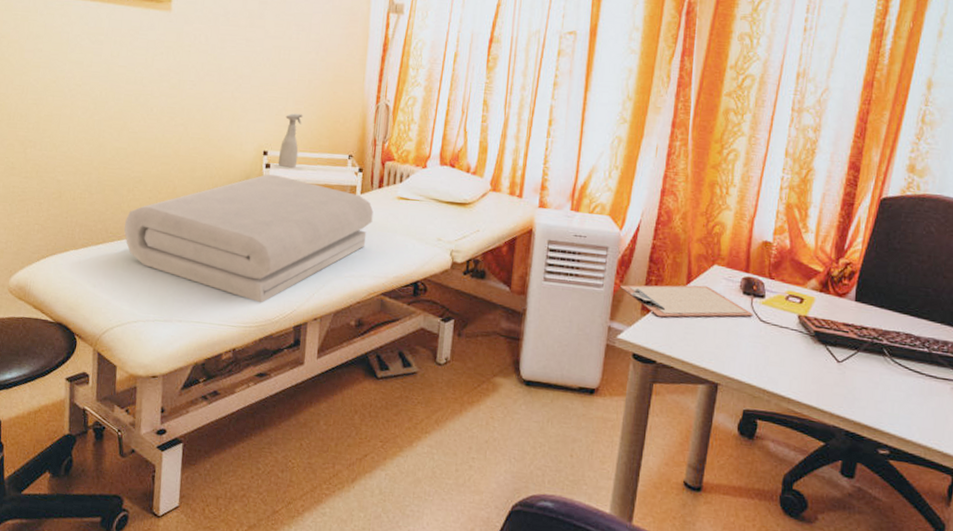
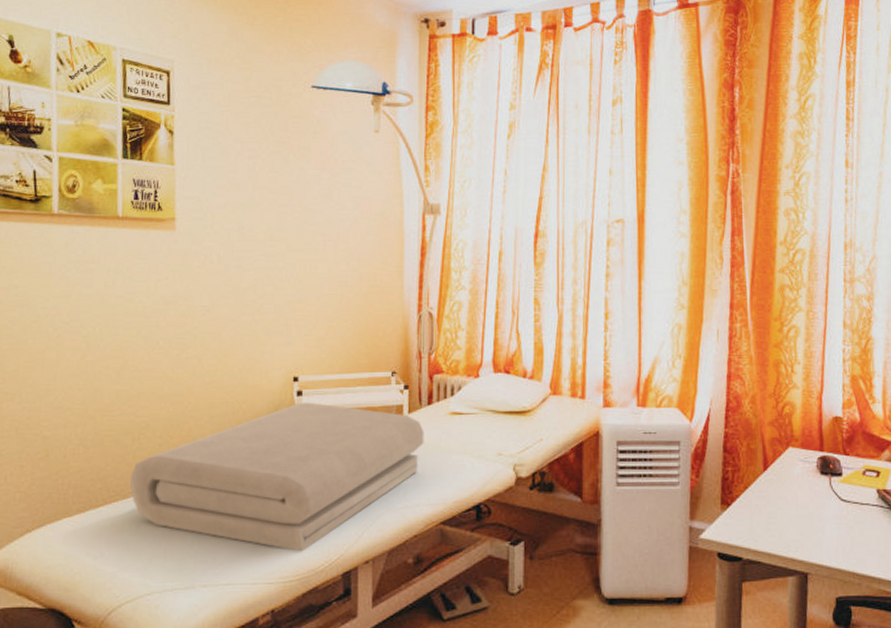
spray bottle: present [277,113,303,168] -> none [311,332,337,393]
clipboard: present [620,285,753,318] -> none [697,470,833,510]

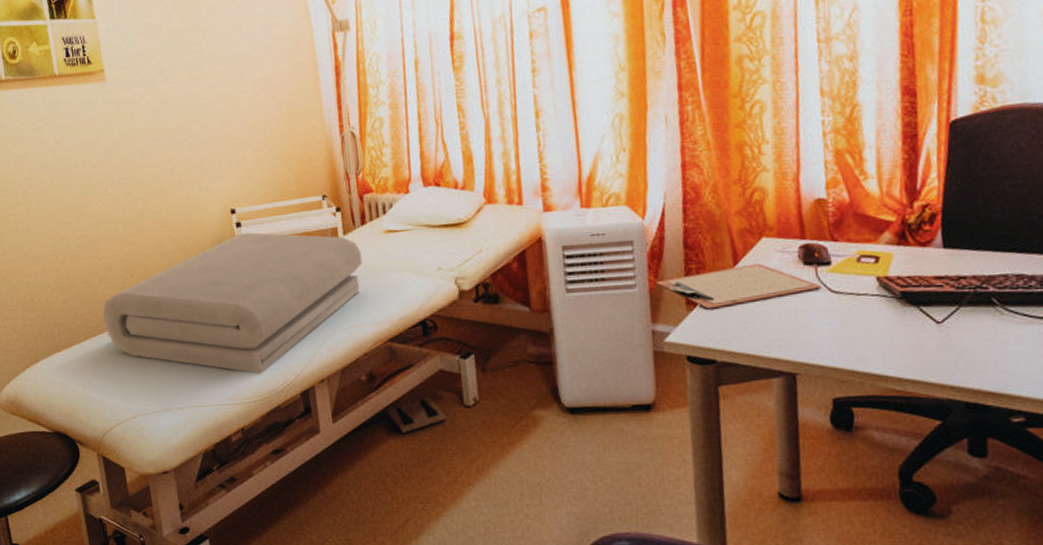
clipboard: none [697,470,833,510] -> present [656,263,821,310]

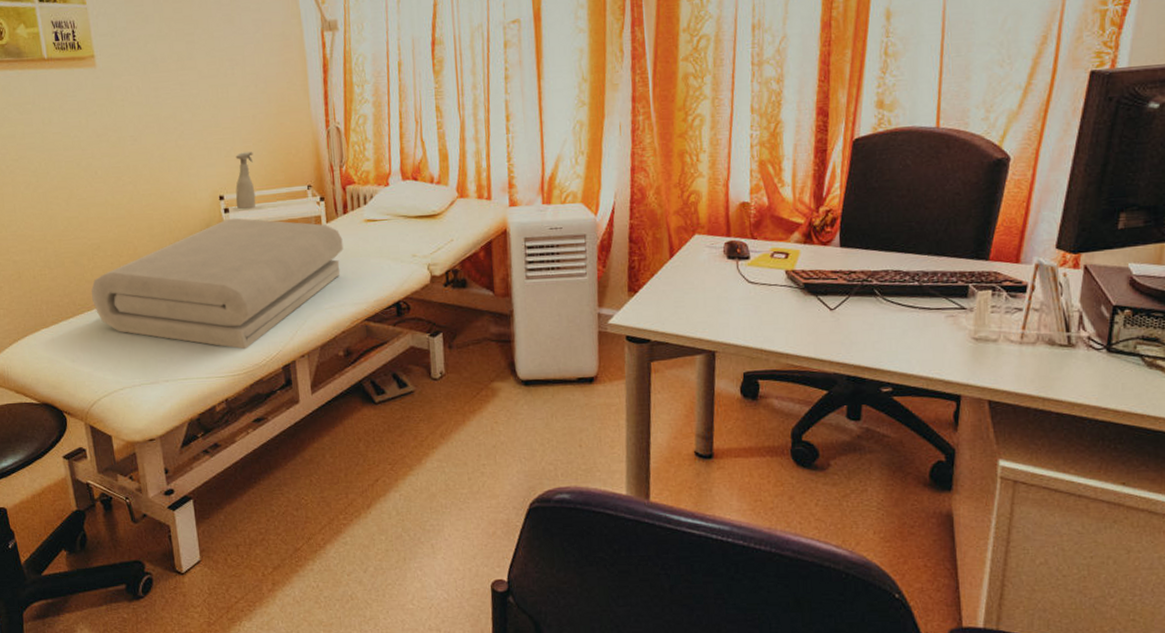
spray bottle: none [246,161,269,224] -> present [235,151,256,210]
clipboard: present [656,263,821,310] -> none [604,257,740,296]

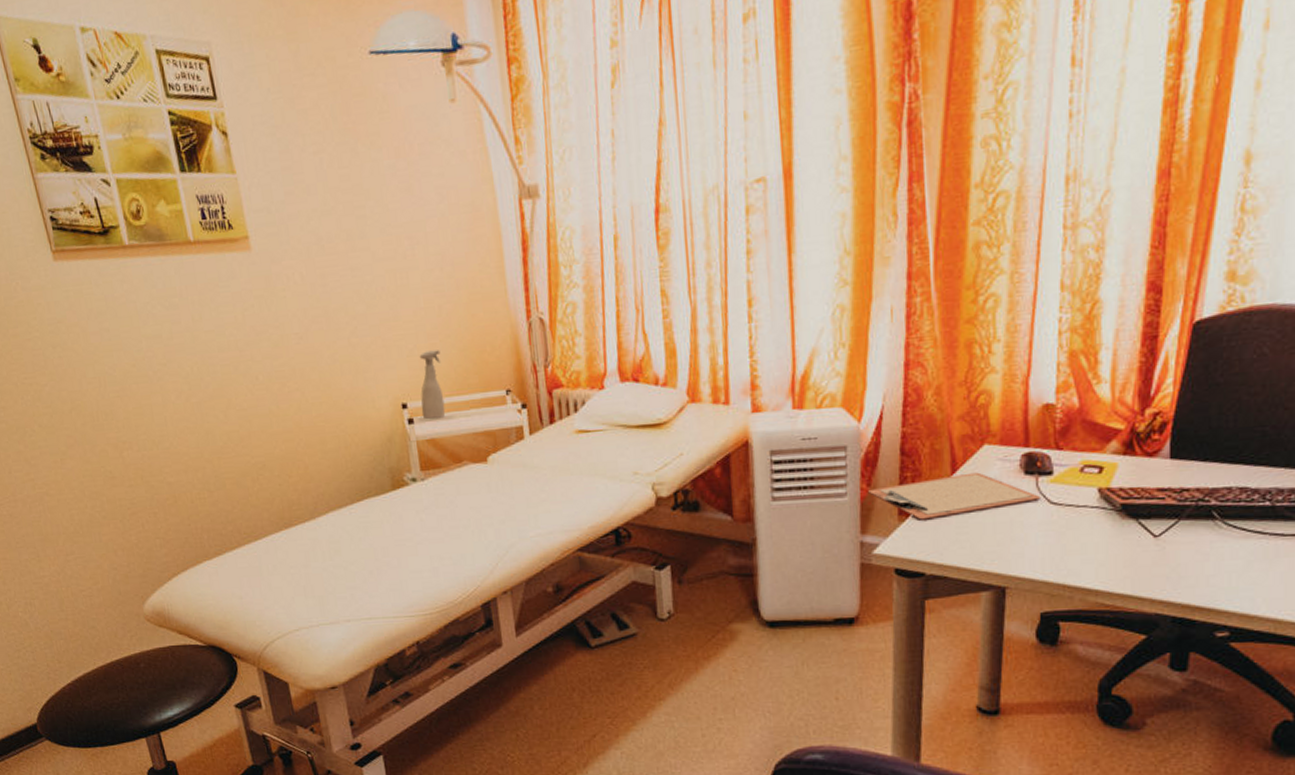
towel: present [91,218,344,350] -> none [258,430,551,585]
clipboard: none [604,257,740,296] -> present [868,472,1040,520]

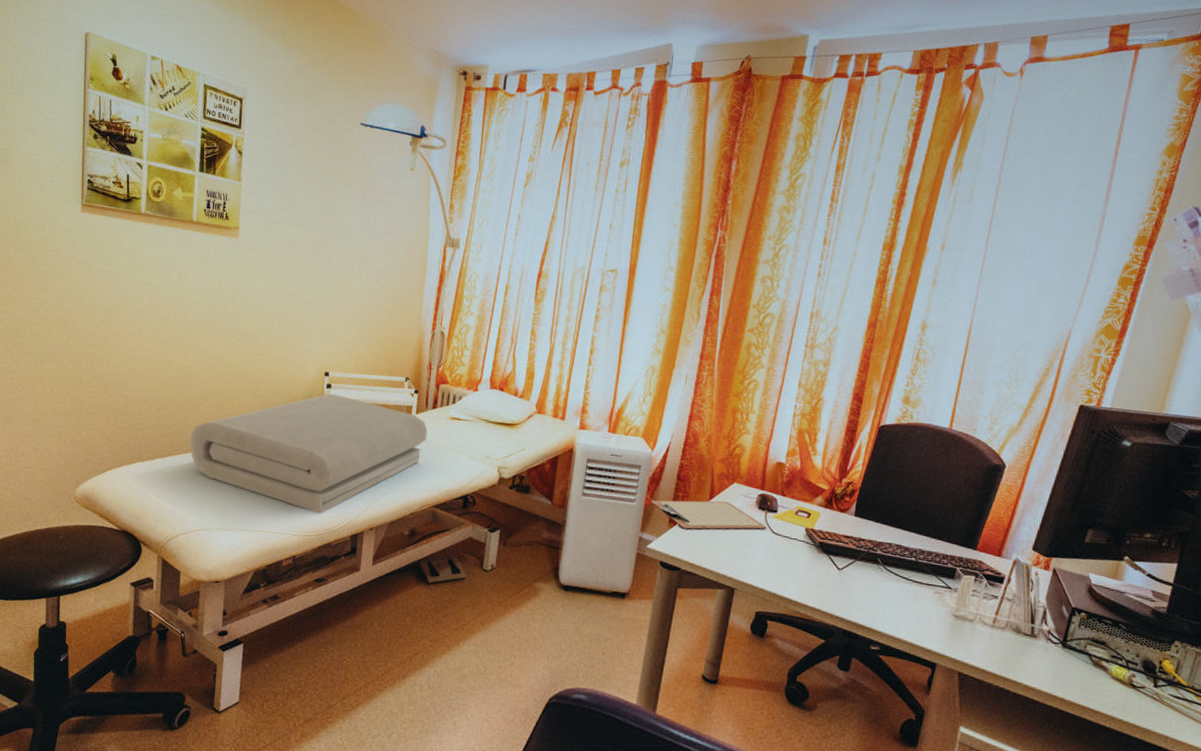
towel: none [258,430,551,585] -> present [189,393,428,514]
spray bottle: present [419,350,446,420] -> none [338,337,363,389]

